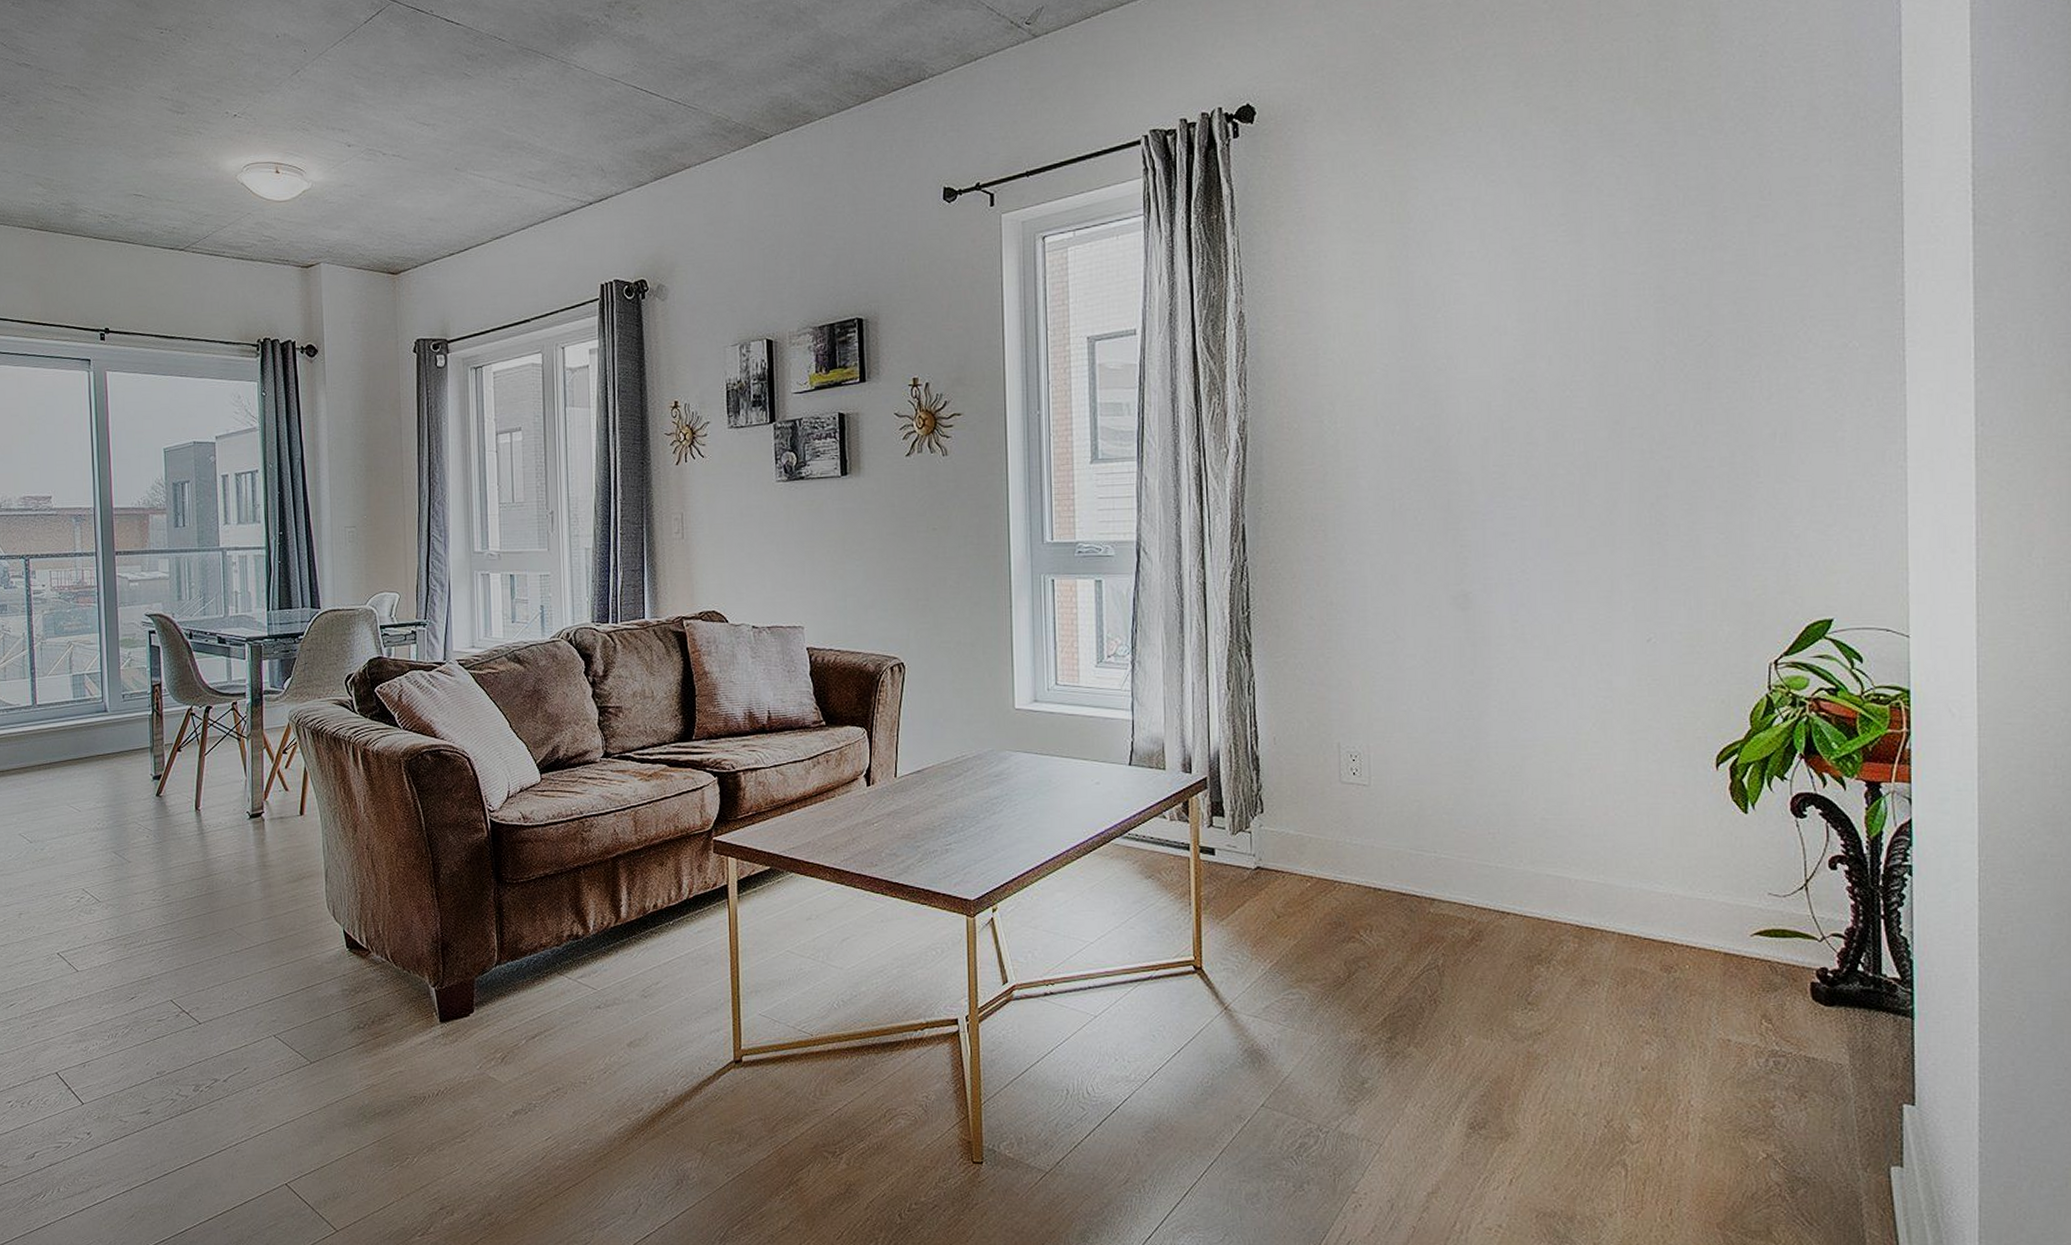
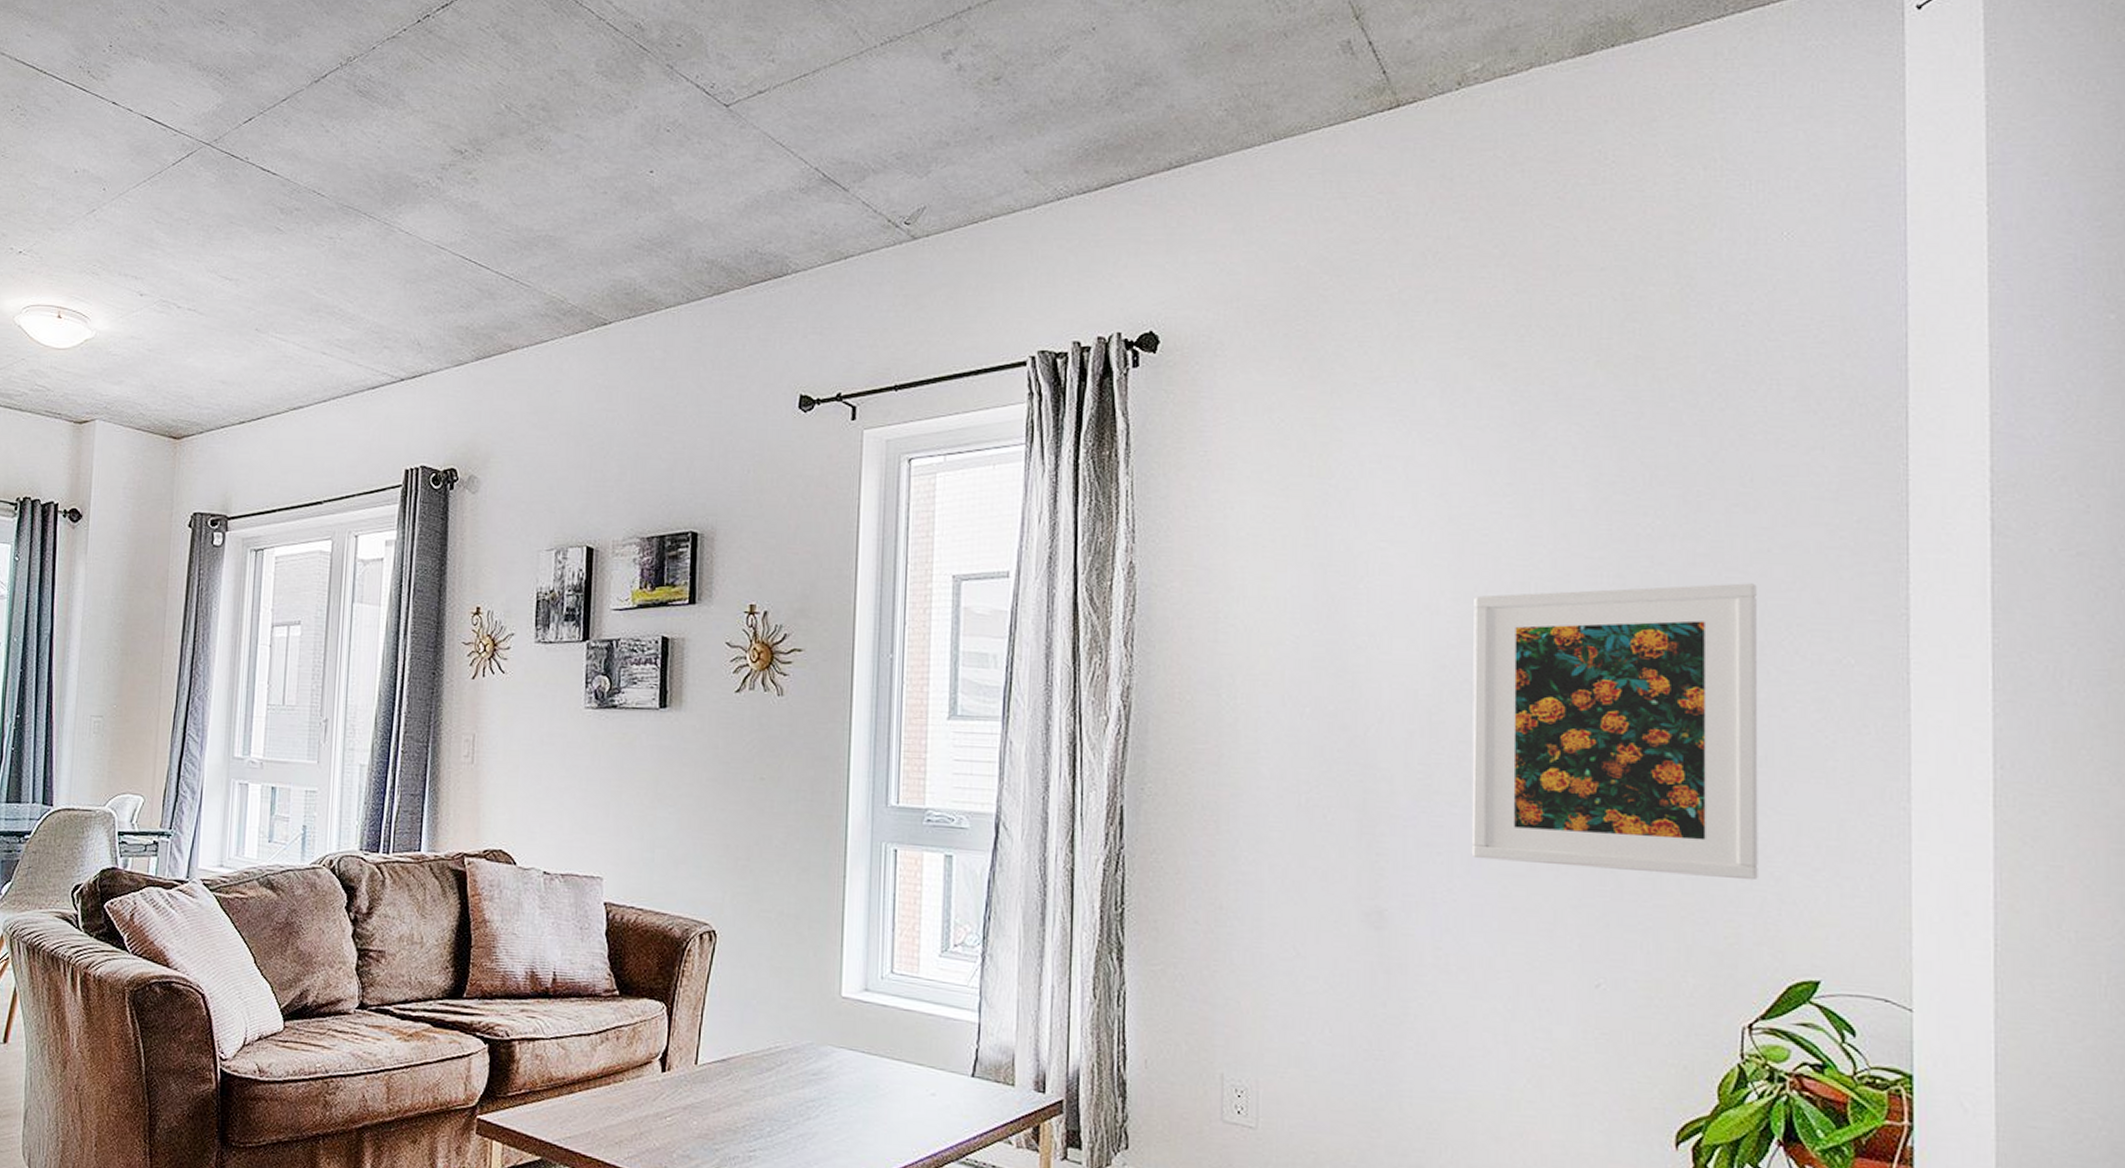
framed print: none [1536,284,1781,542] -> present [1471,583,1758,881]

